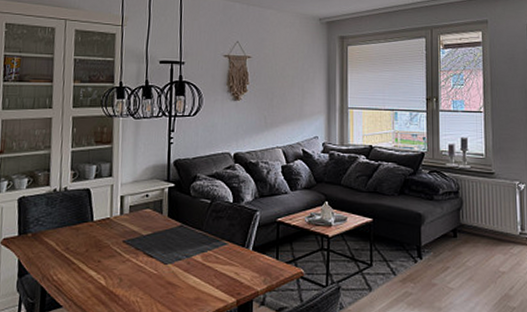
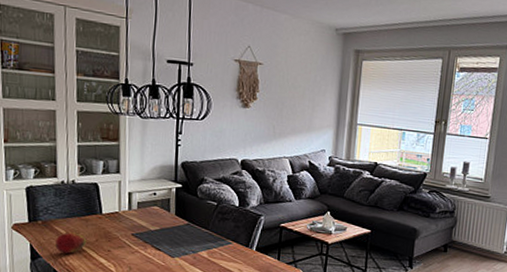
fruit: none [43,243,77,268] -> present [54,232,87,254]

